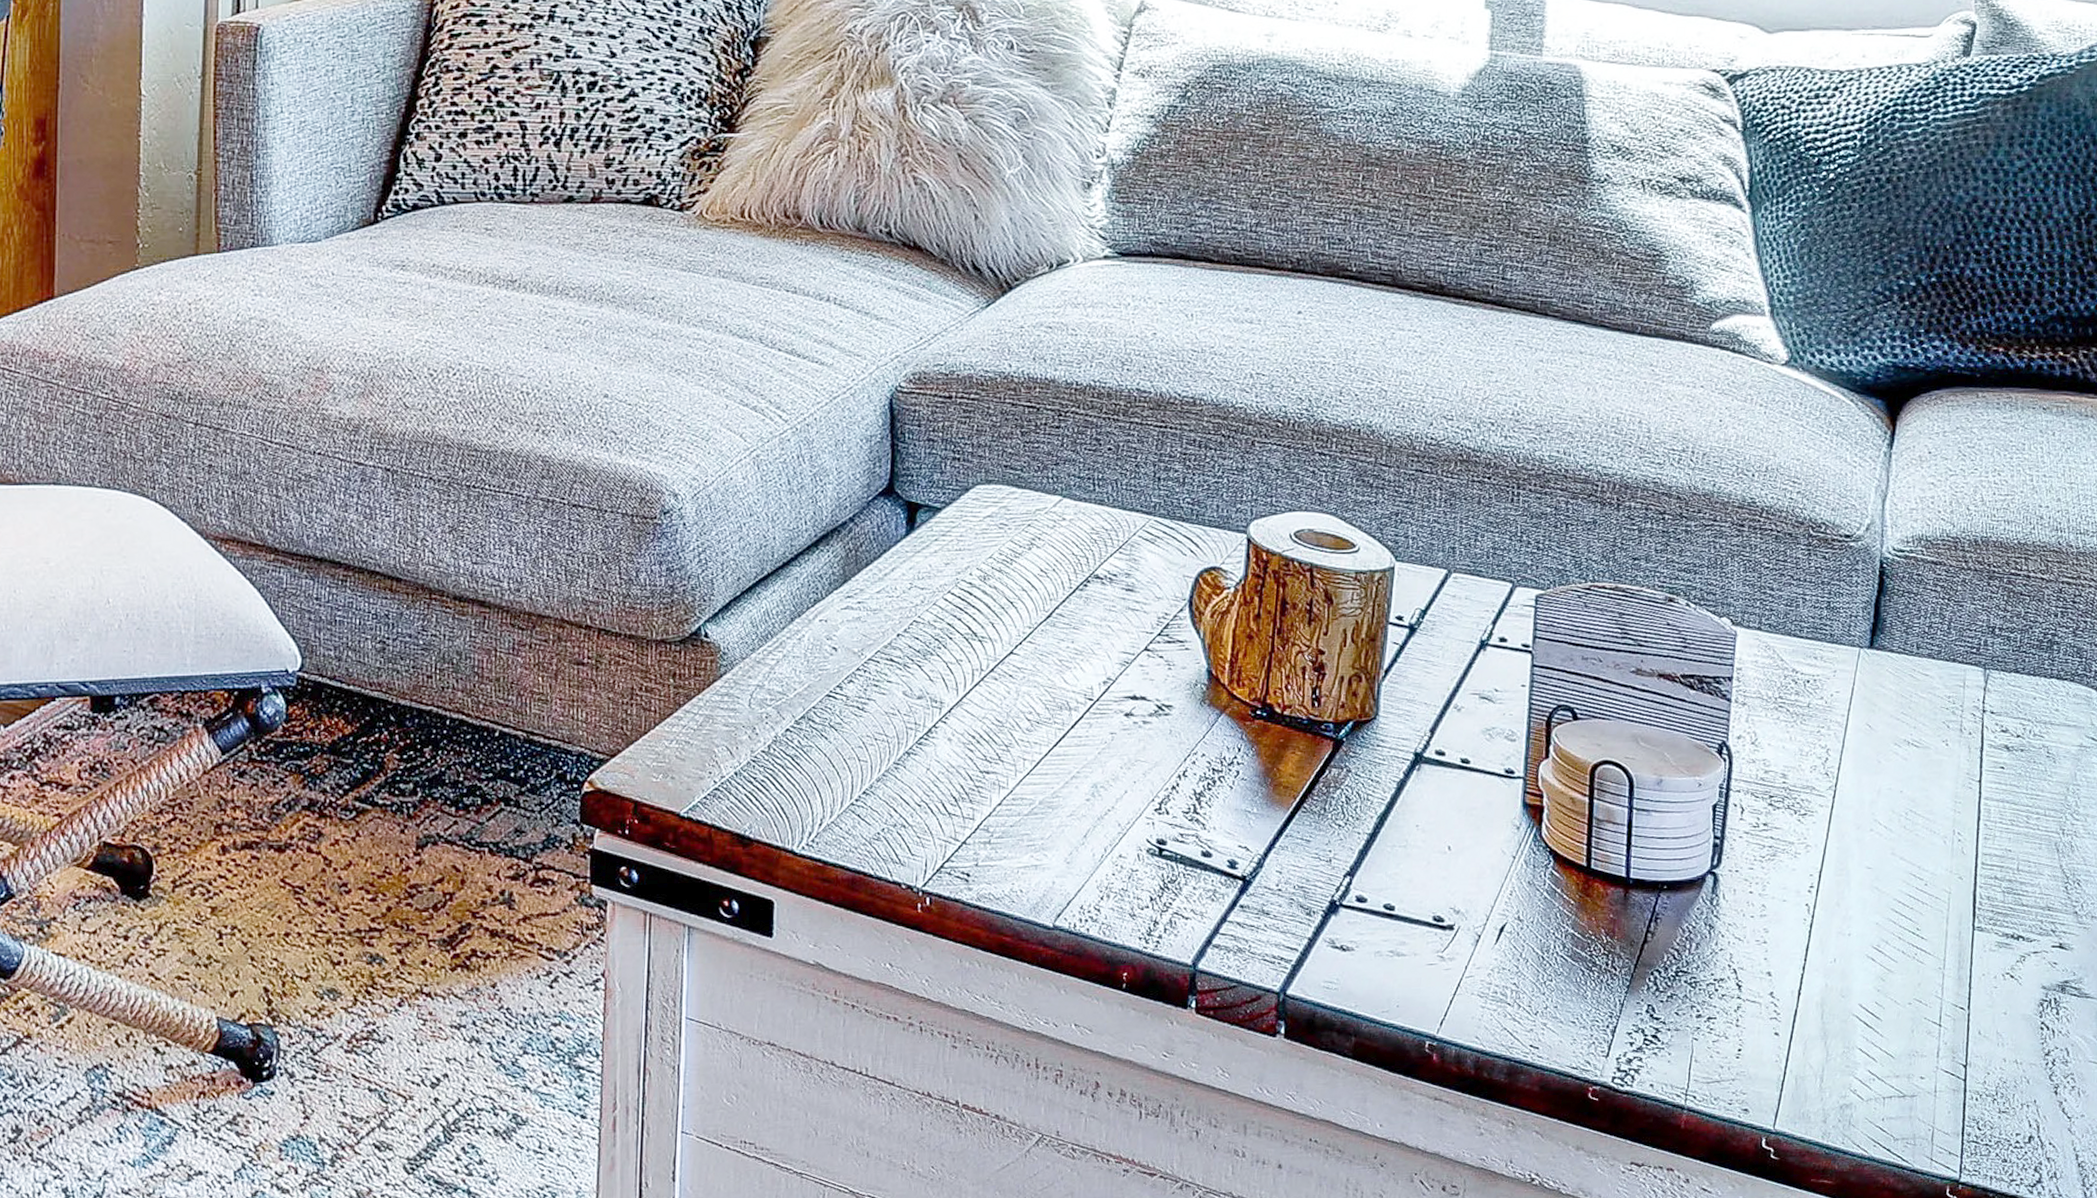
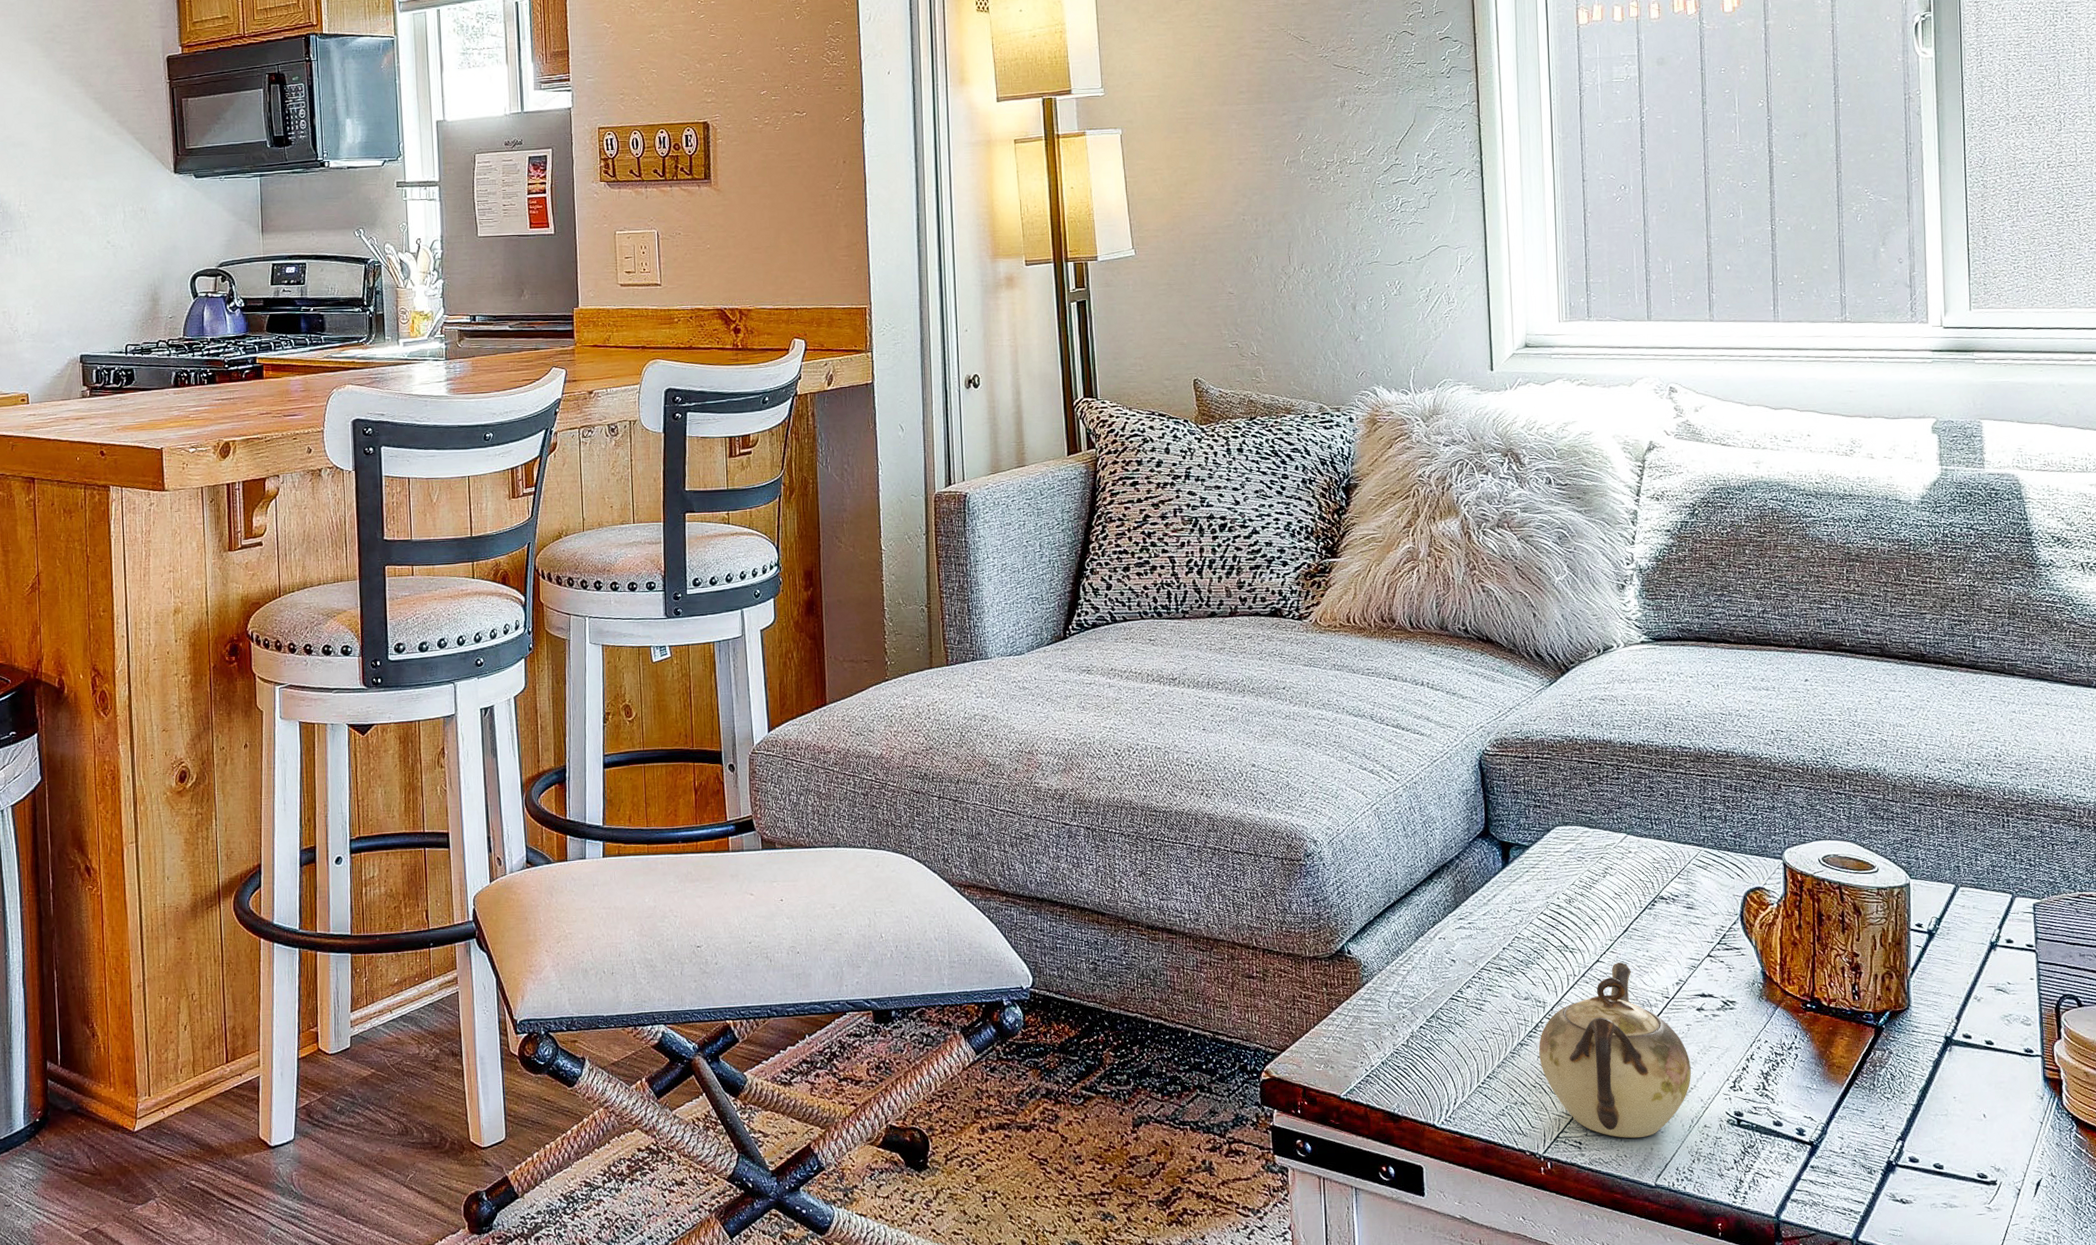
teapot: none [929,655,1111,870] -> present [1539,962,1691,1139]

